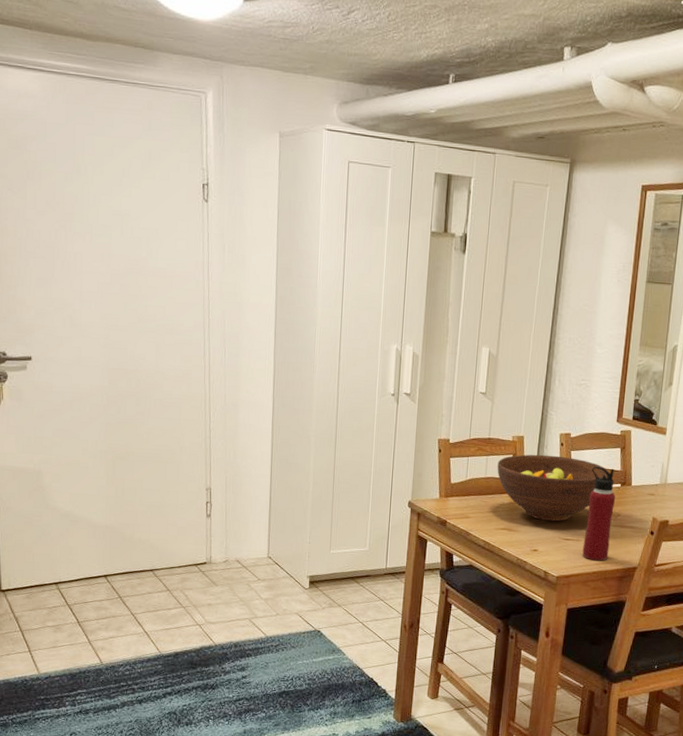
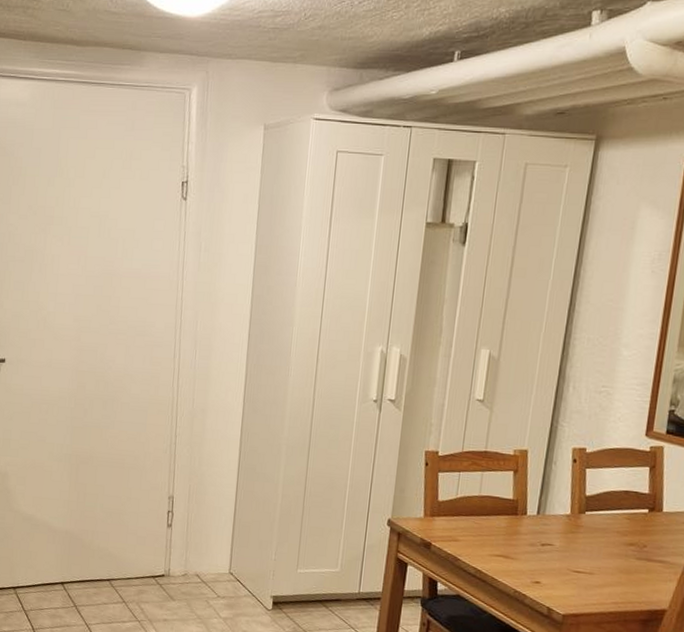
fruit bowl: present [497,454,609,521] -> none [493,471,633,550]
water bottle: present [582,466,616,561] -> none [596,487,642,600]

